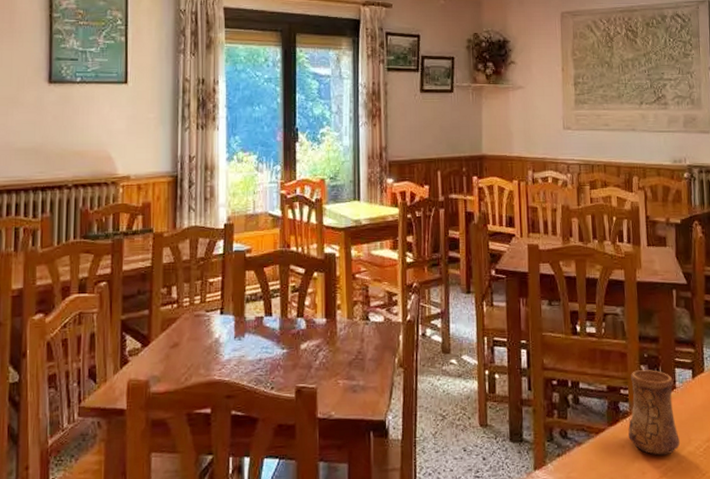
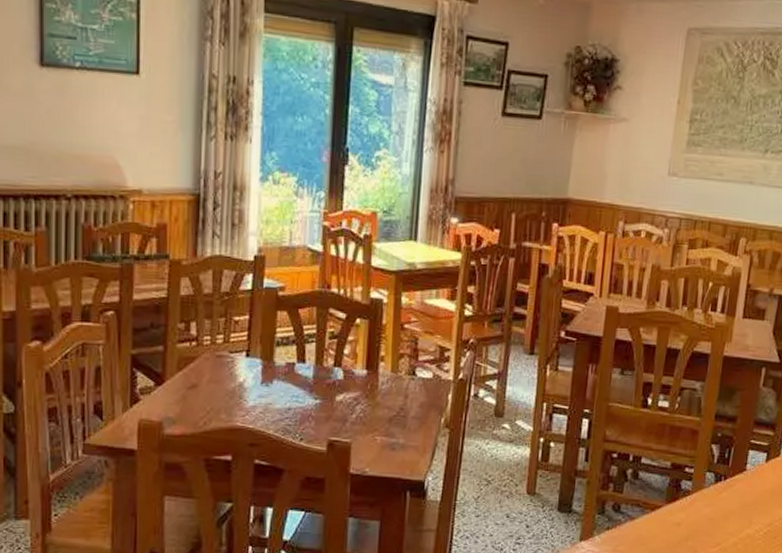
cup: present [628,370,680,456] -> none [686,449,745,536]

